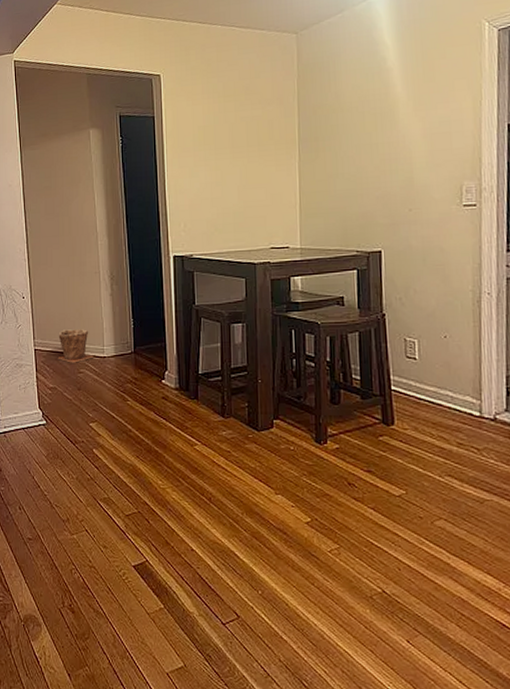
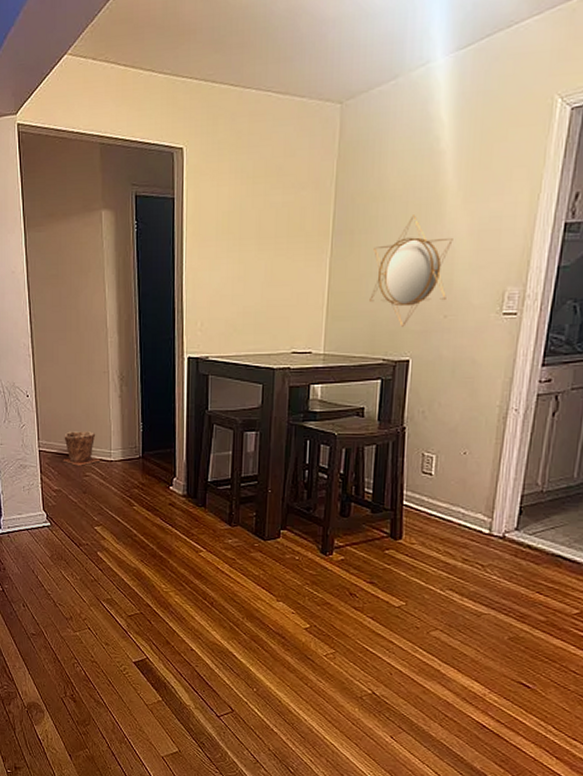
home mirror: none [337,122,409,221] -> present [369,215,453,327]

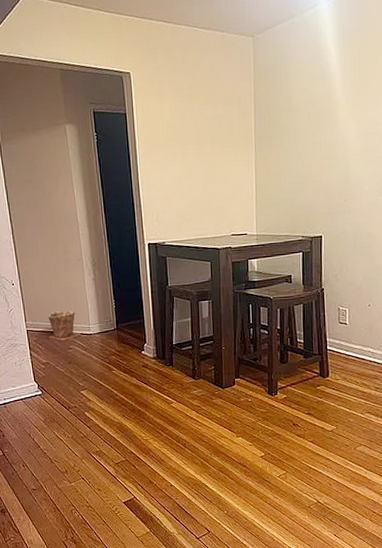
home mirror: present [369,215,453,327] -> none [287,123,346,210]

